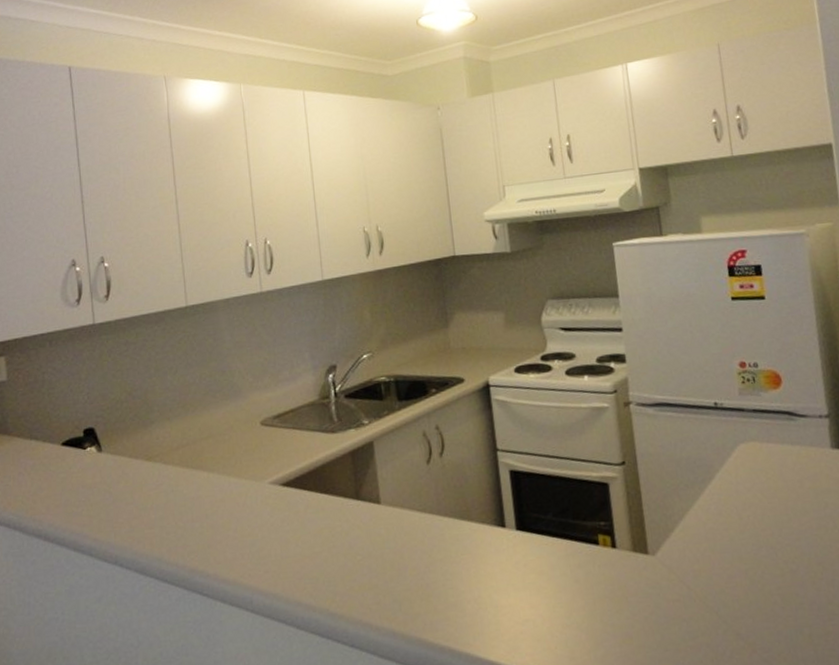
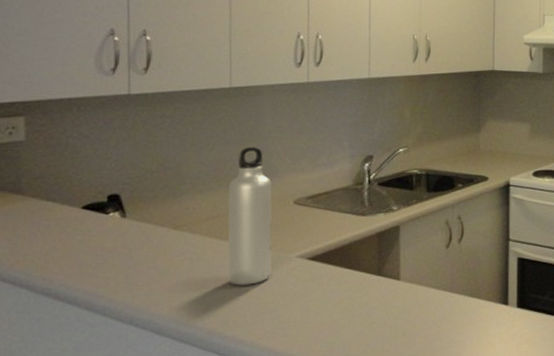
water bottle: none [195,366,245,518] -> present [227,146,272,286]

